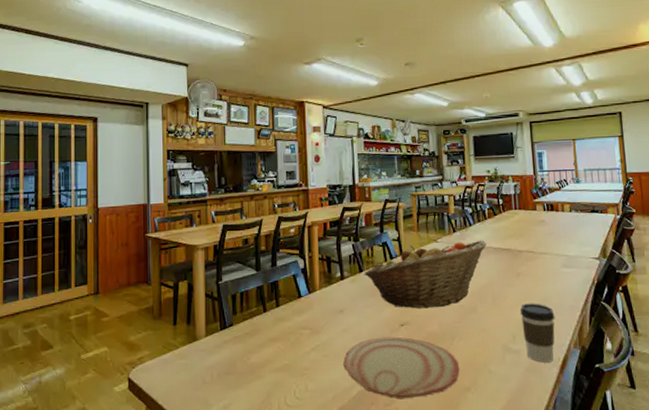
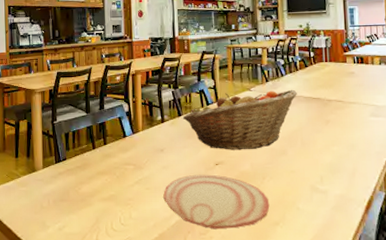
coffee cup: present [520,303,555,363] -> none [328,148,362,203]

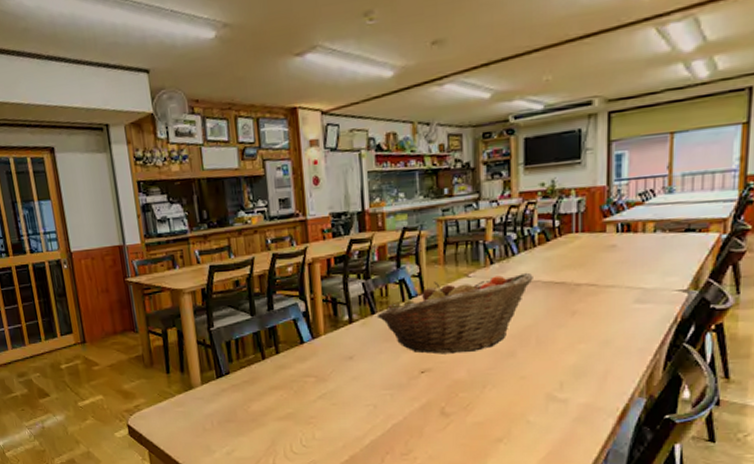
plate: present [163,174,270,230] -> none [354,384,491,449]

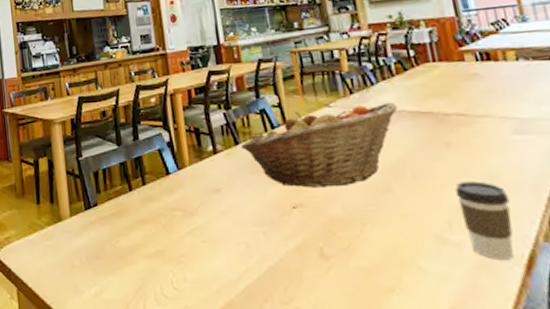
coffee cup: none [571,346,618,413] -> present [454,181,514,260]

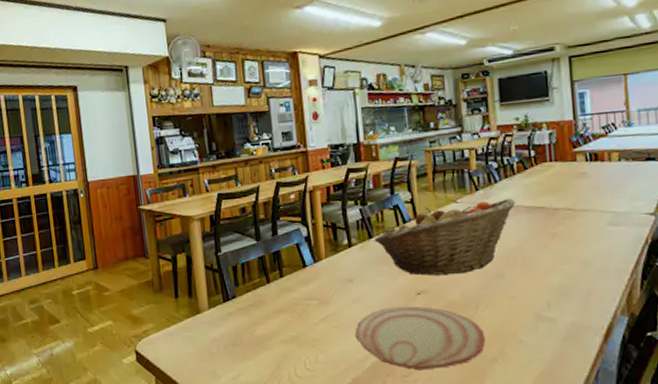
plate: none [225,221,377,298] -> present [355,306,486,371]
coffee cup: present [454,181,514,260] -> none [555,266,599,332]

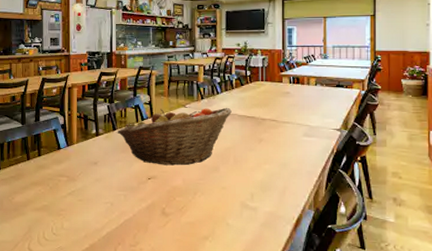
plate: present [355,306,486,371] -> none [95,188,200,242]

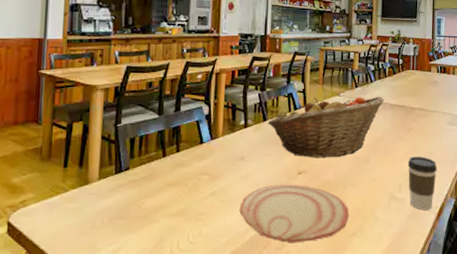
plate: none [95,188,200,242] -> present [239,184,349,244]
coffee cup: none [259,166,293,220] -> present [407,156,437,210]

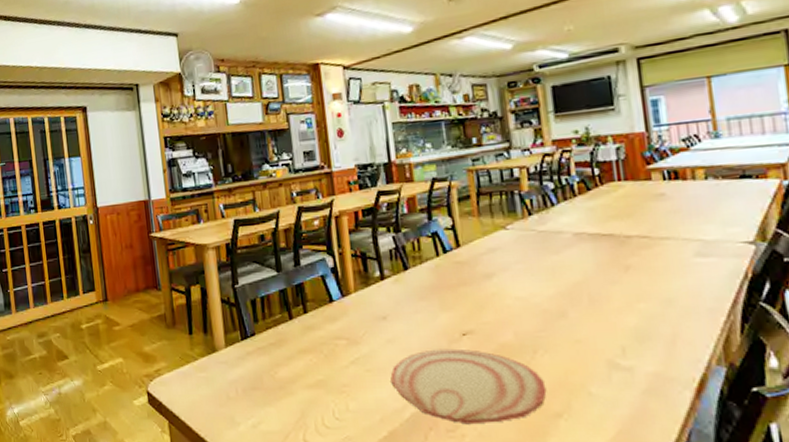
fruit basket: present [267,96,384,158] -> none [410,223,578,314]
coffee cup: present [407,156,437,210] -> none [630,305,686,384]

